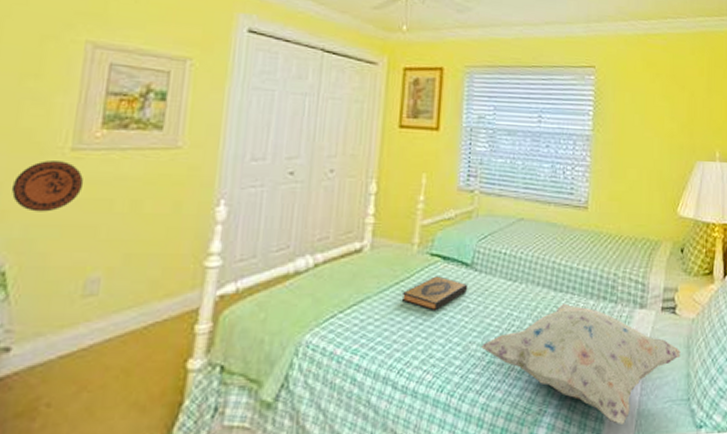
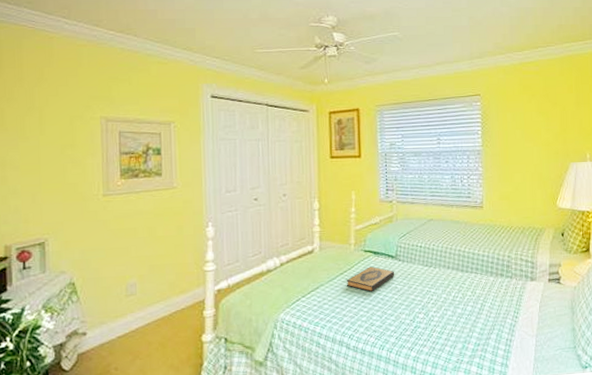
decorative plate: present [11,161,84,212] -> none [69,204,115,241]
decorative pillow: present [481,303,681,424] -> none [409,280,566,368]

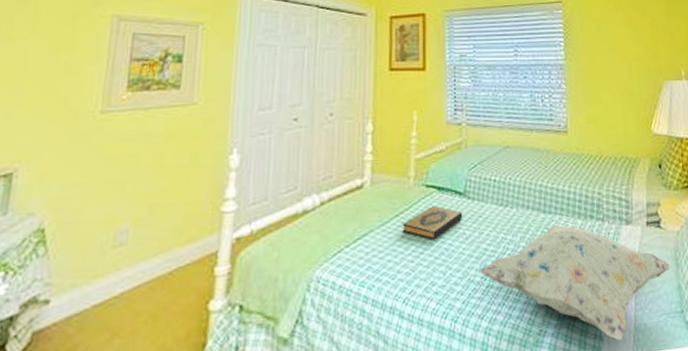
decorative pillow: none [409,280,566,368] -> present [479,224,670,341]

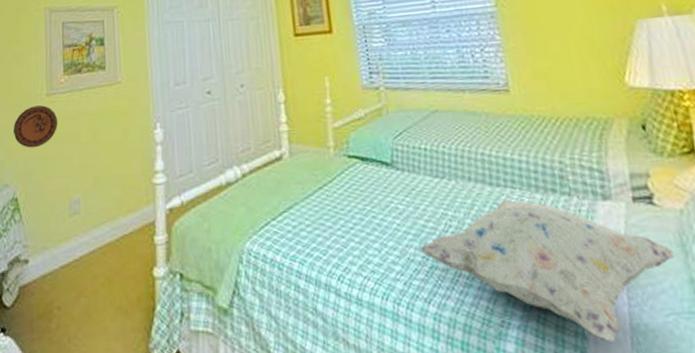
decorative plate: none [49,123,113,172] -> present [13,105,58,148]
hardback book: present [402,206,463,239] -> none [327,178,394,213]

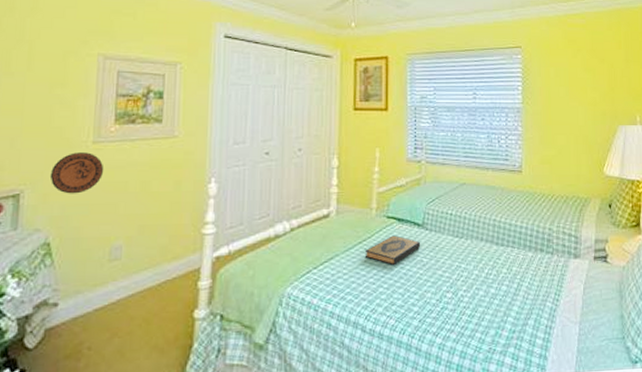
hardback book: none [327,178,394,213] -> present [364,235,421,265]
decorative pillow: present [419,198,675,342] -> none [435,255,614,361]

